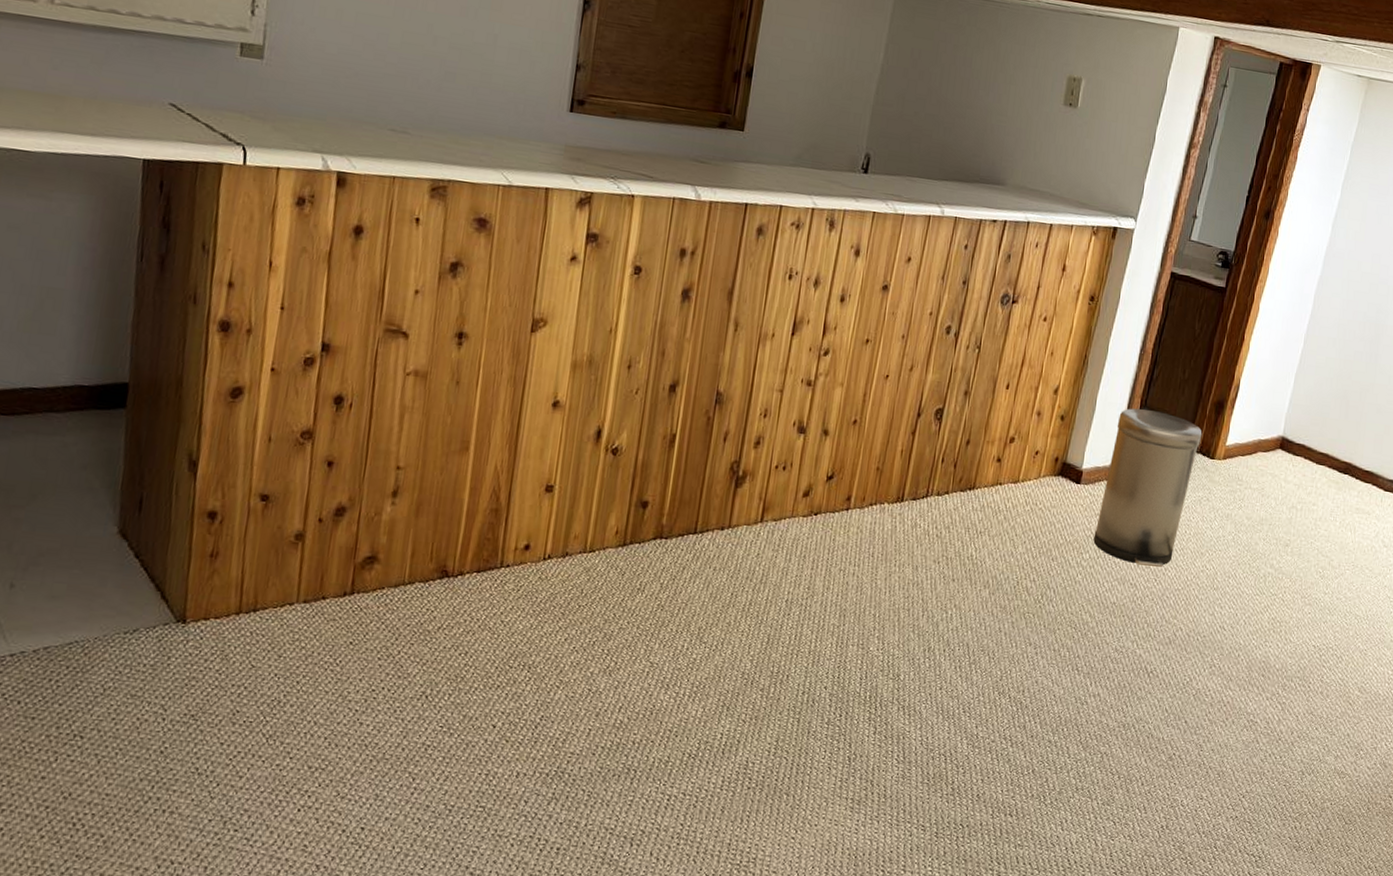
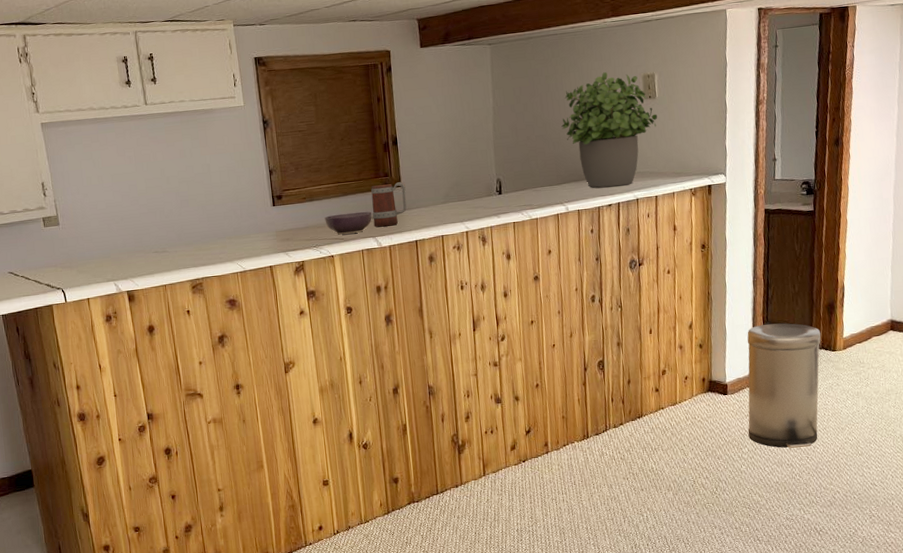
bowl: none [634,143,698,175] -> present [324,211,372,235]
beer mug: none [697,120,749,178] -> present [371,182,407,228]
potted plant: none [958,60,1075,203] -> present [561,72,658,189]

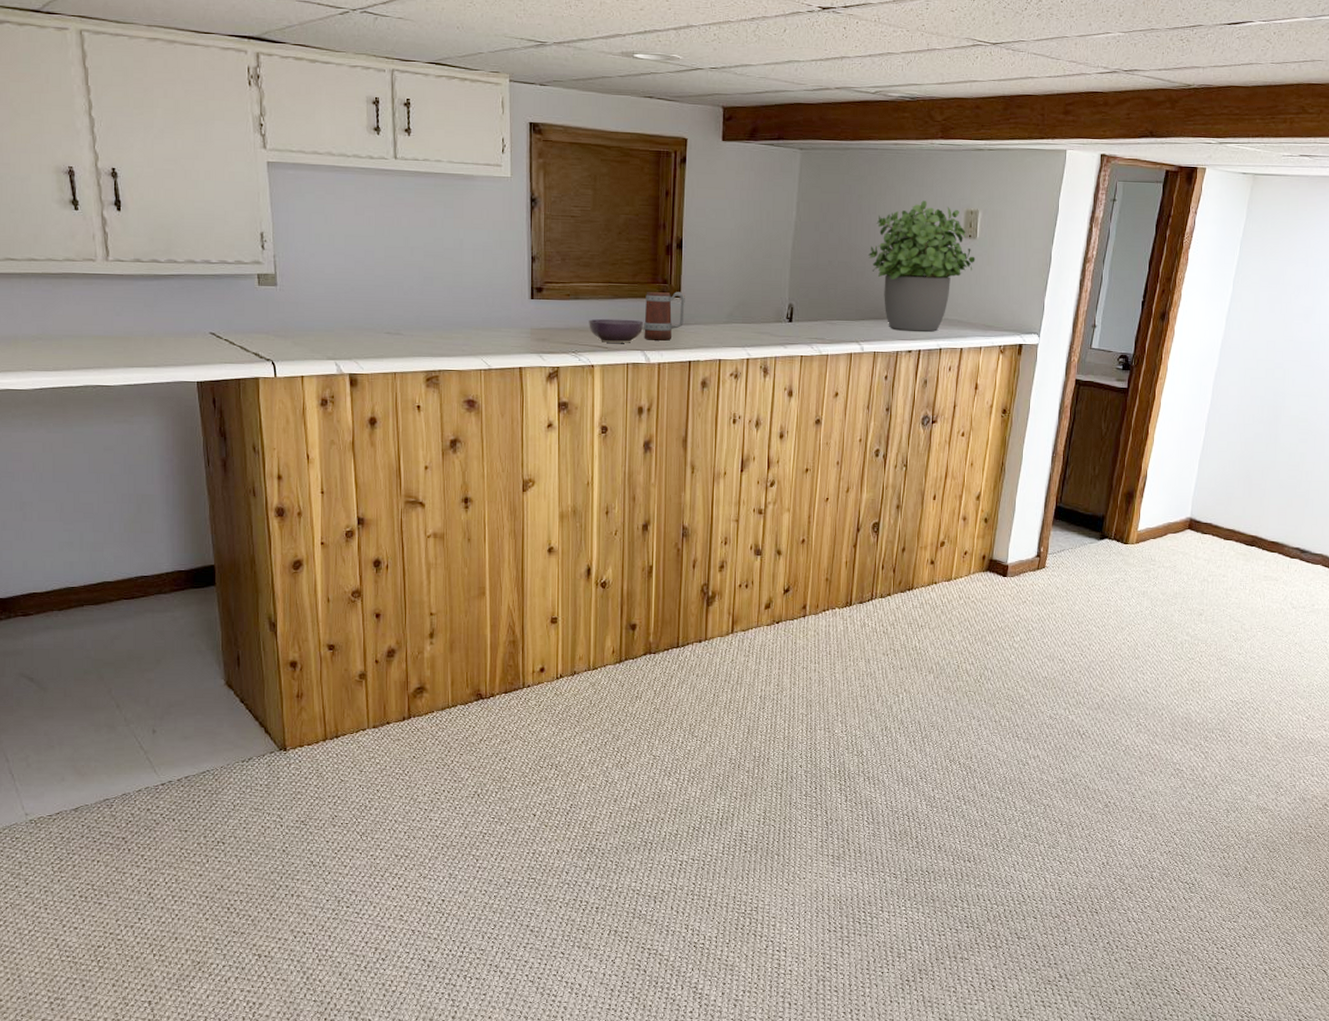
pedal bin: present [747,323,821,448] -> none [1022,506,1115,644]

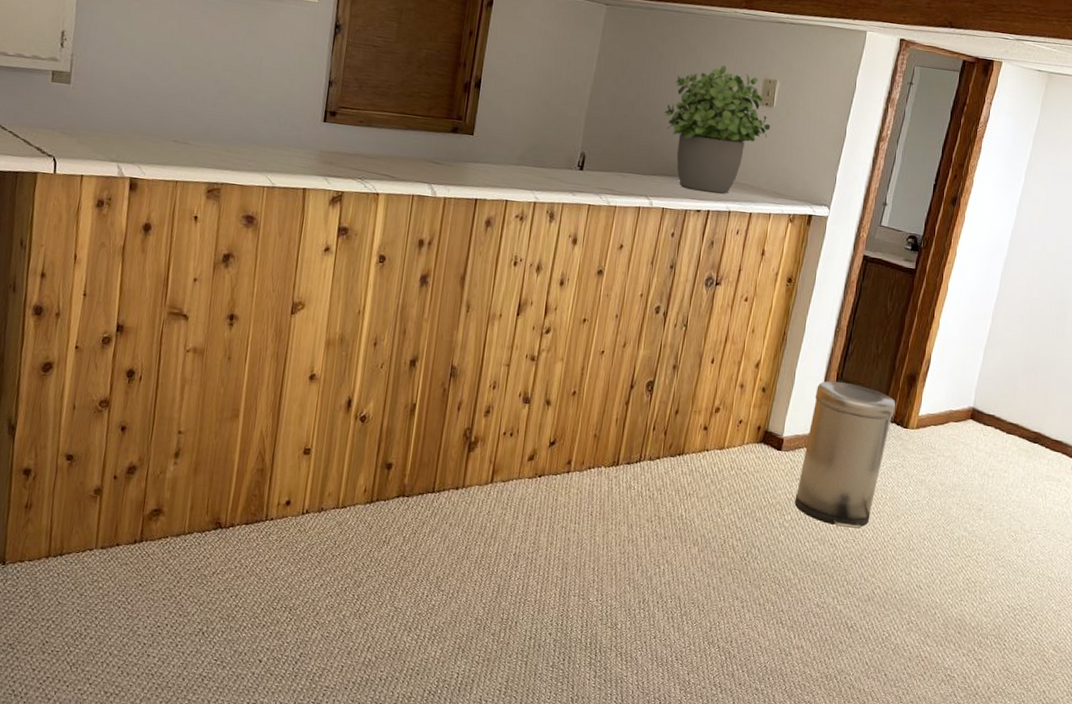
bowl: present [589,318,643,343] -> none [378,148,433,175]
beer mug: present [644,292,685,341] -> none [432,126,478,177]
pedal bin: none [1022,506,1115,644] -> present [794,381,896,530]

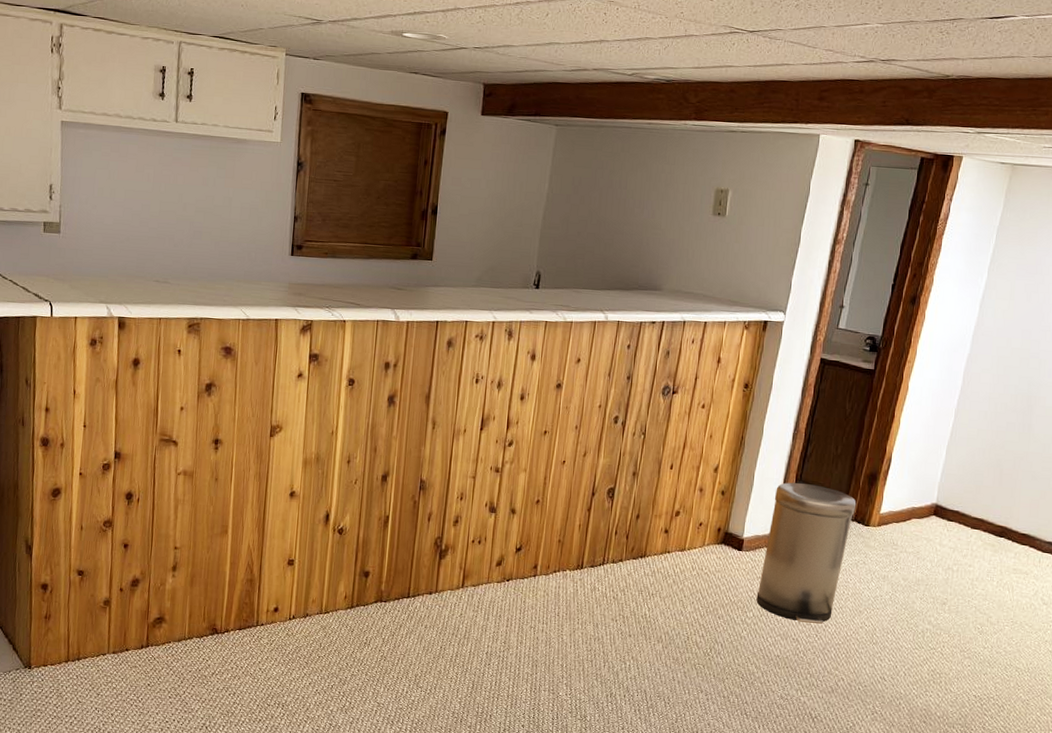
potted plant: present [664,65,771,194] -> none [617,178,724,305]

